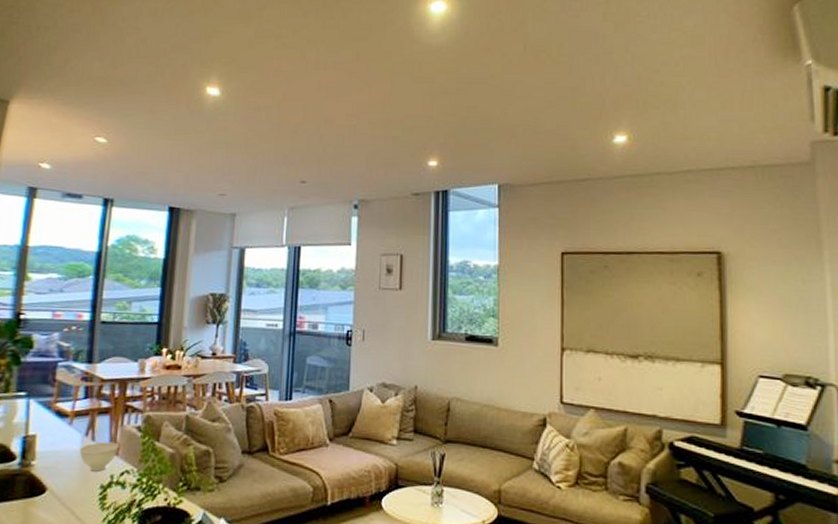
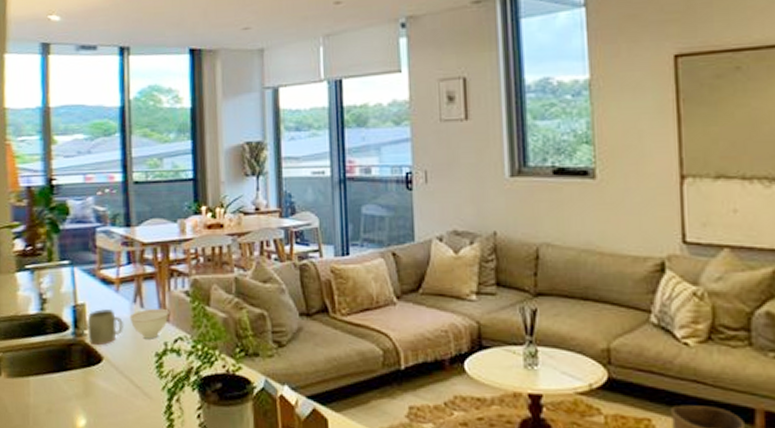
mug: none [34,440,72,476] -> present [87,308,123,345]

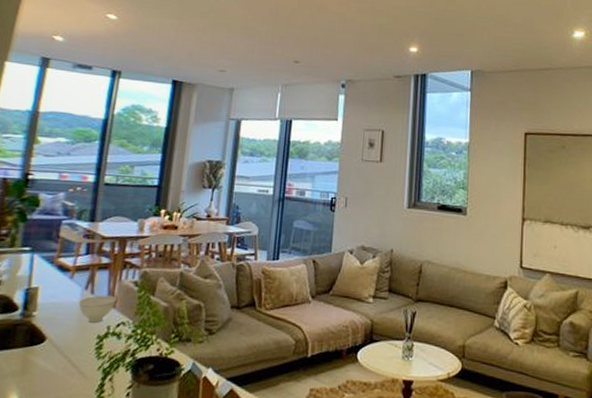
mug: present [87,308,123,345] -> none [35,293,72,326]

